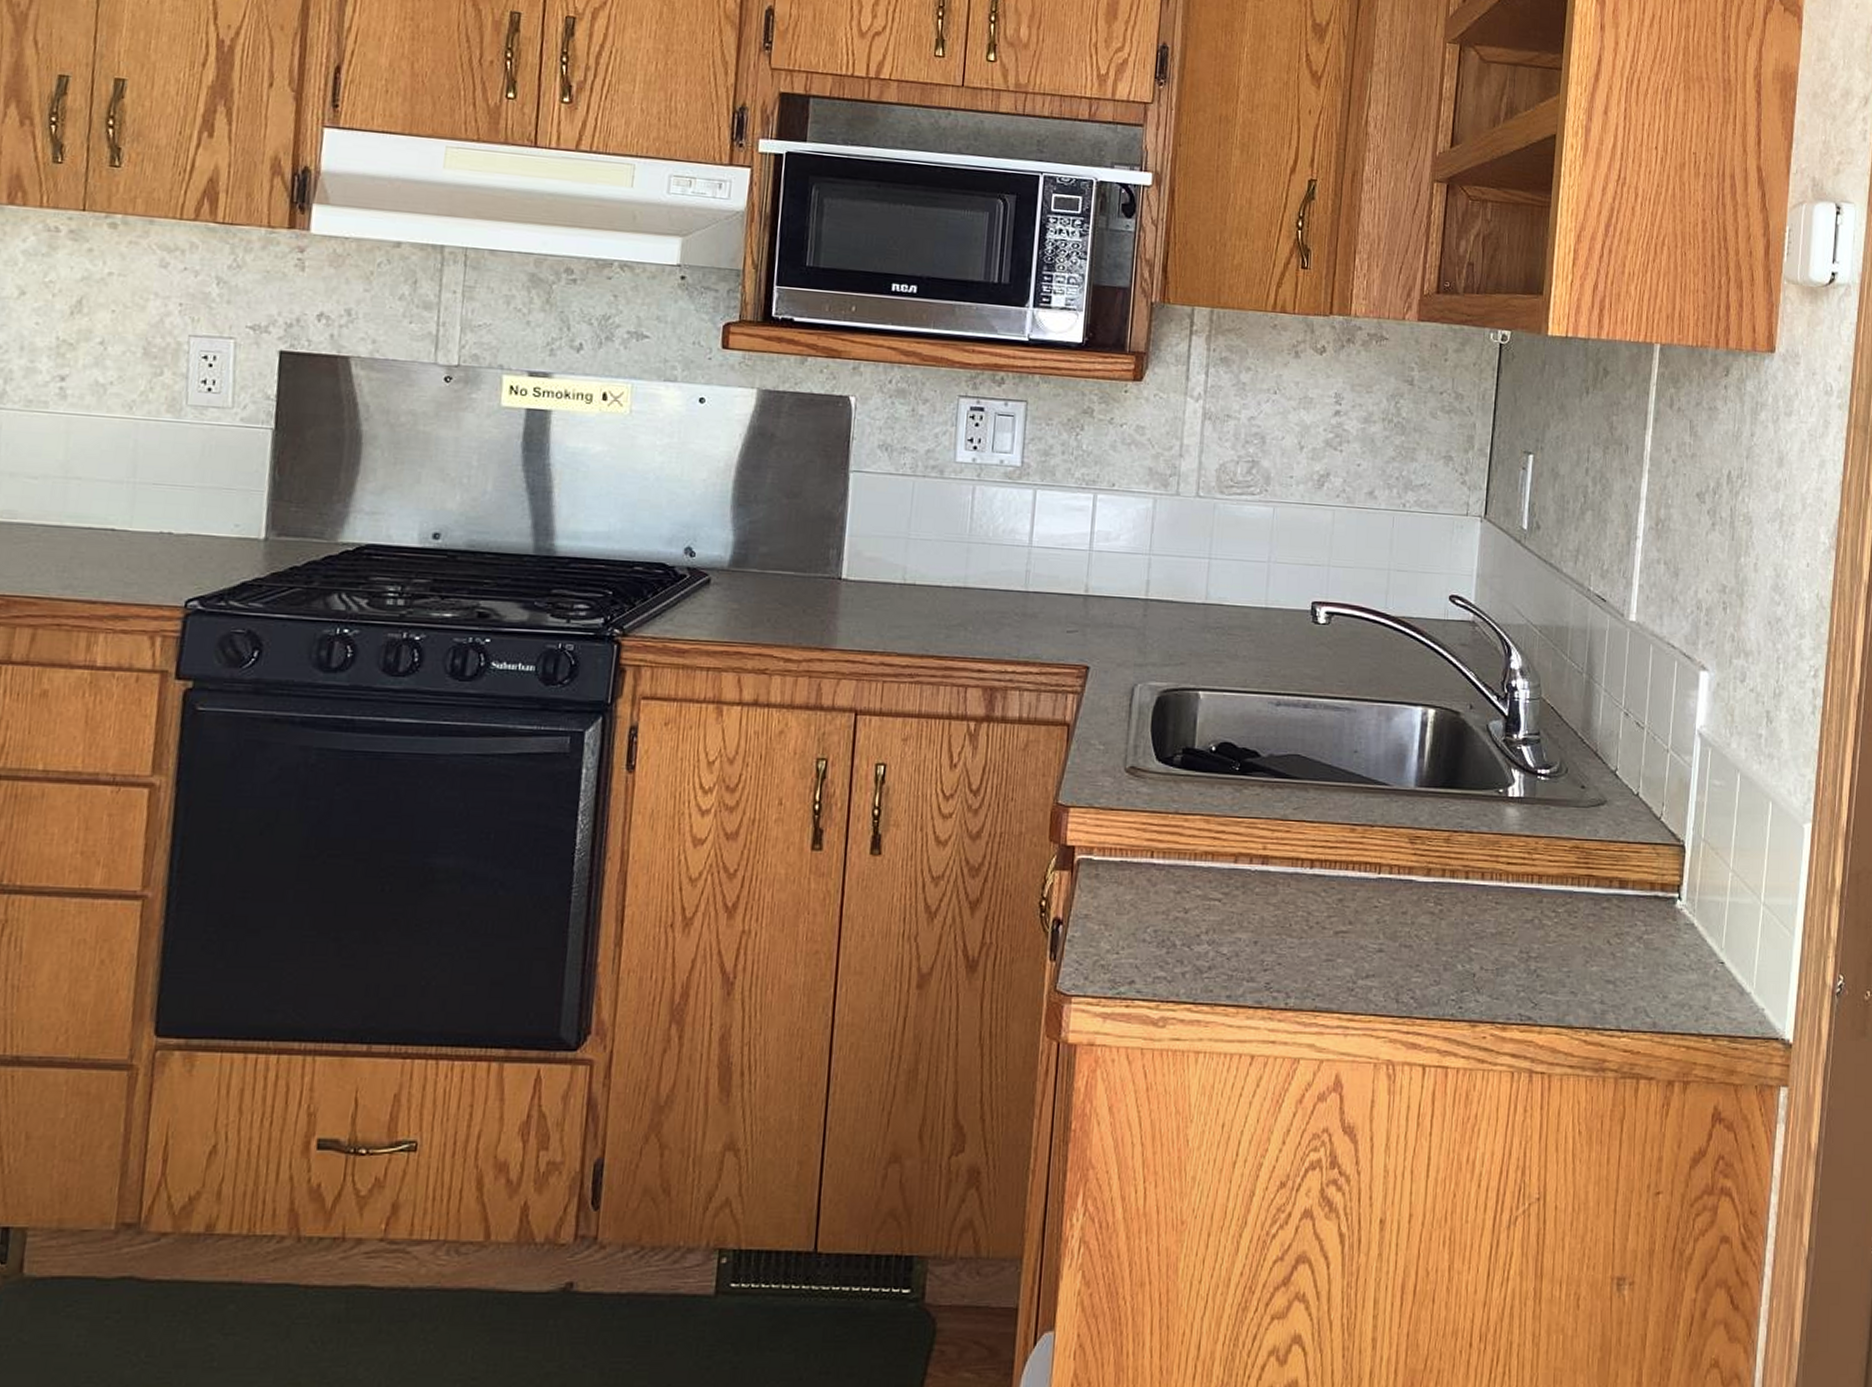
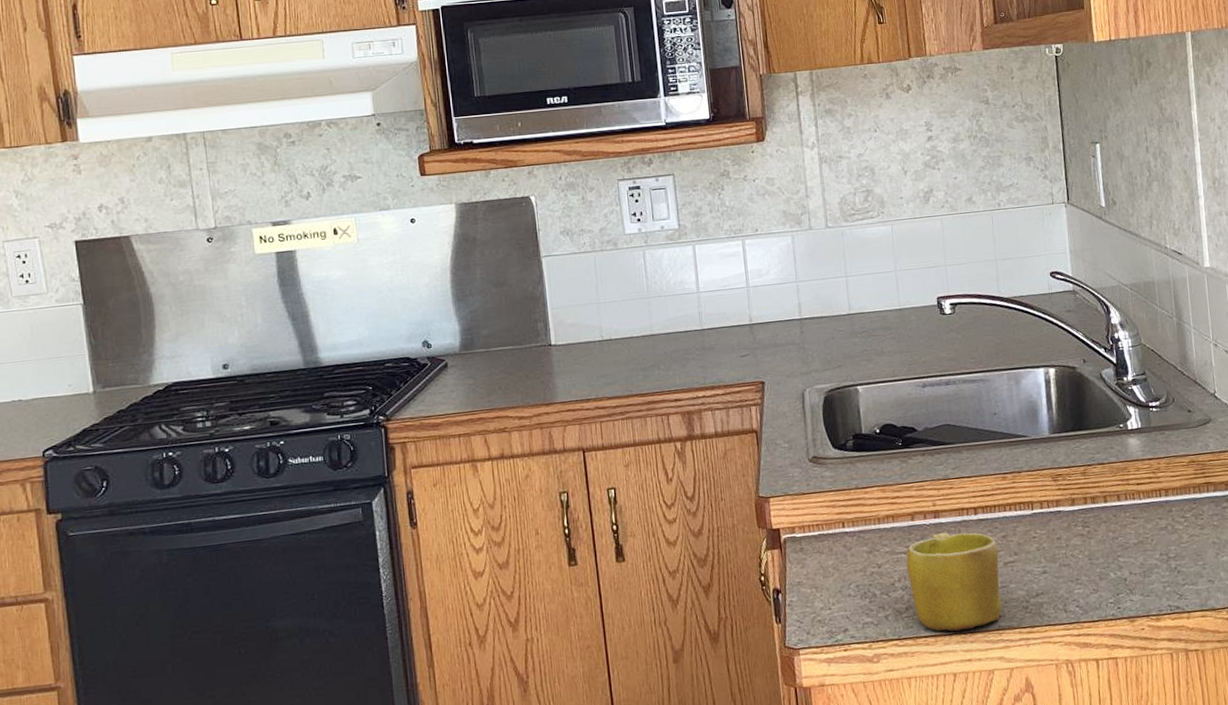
mug: none [1218,883,1331,1004] -> present [906,532,1002,632]

